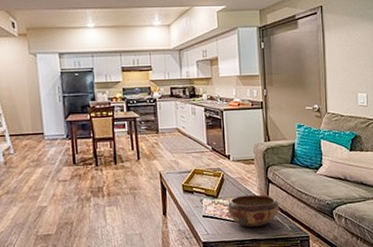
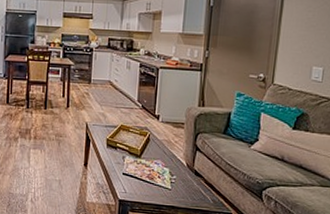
decorative bowl: present [228,194,279,228] -> none [149,159,204,195]

